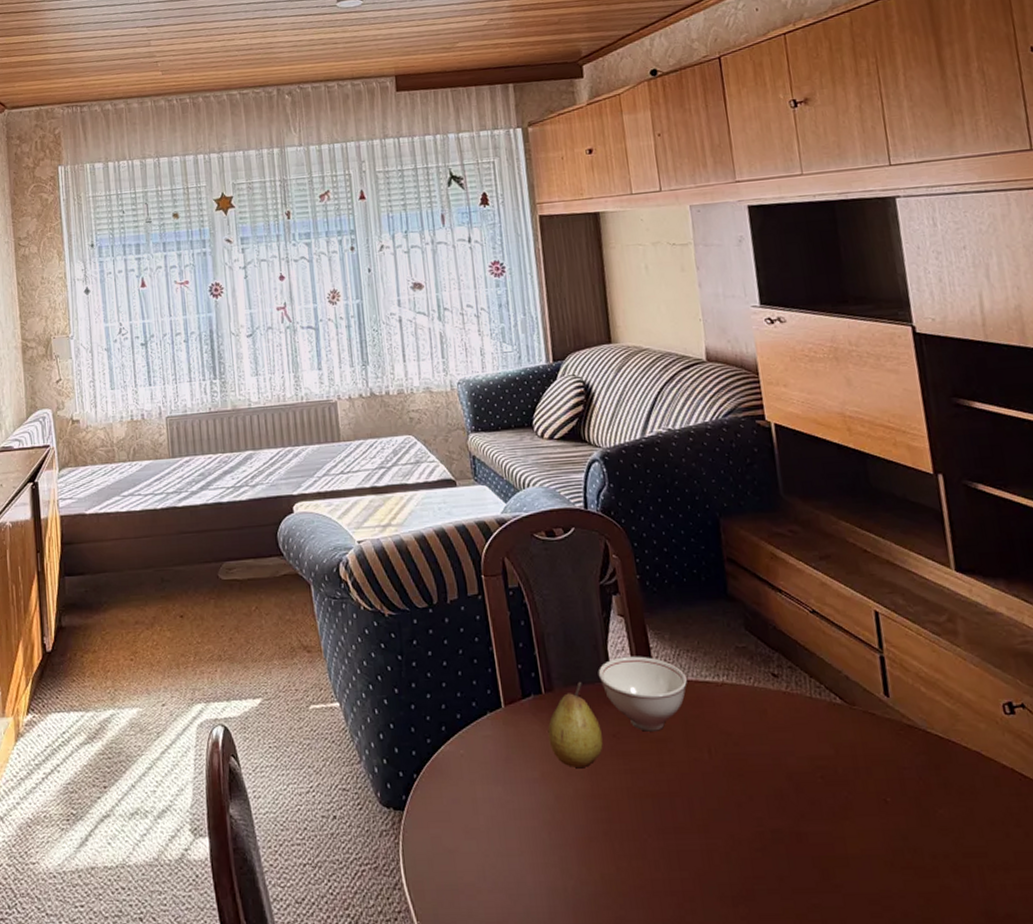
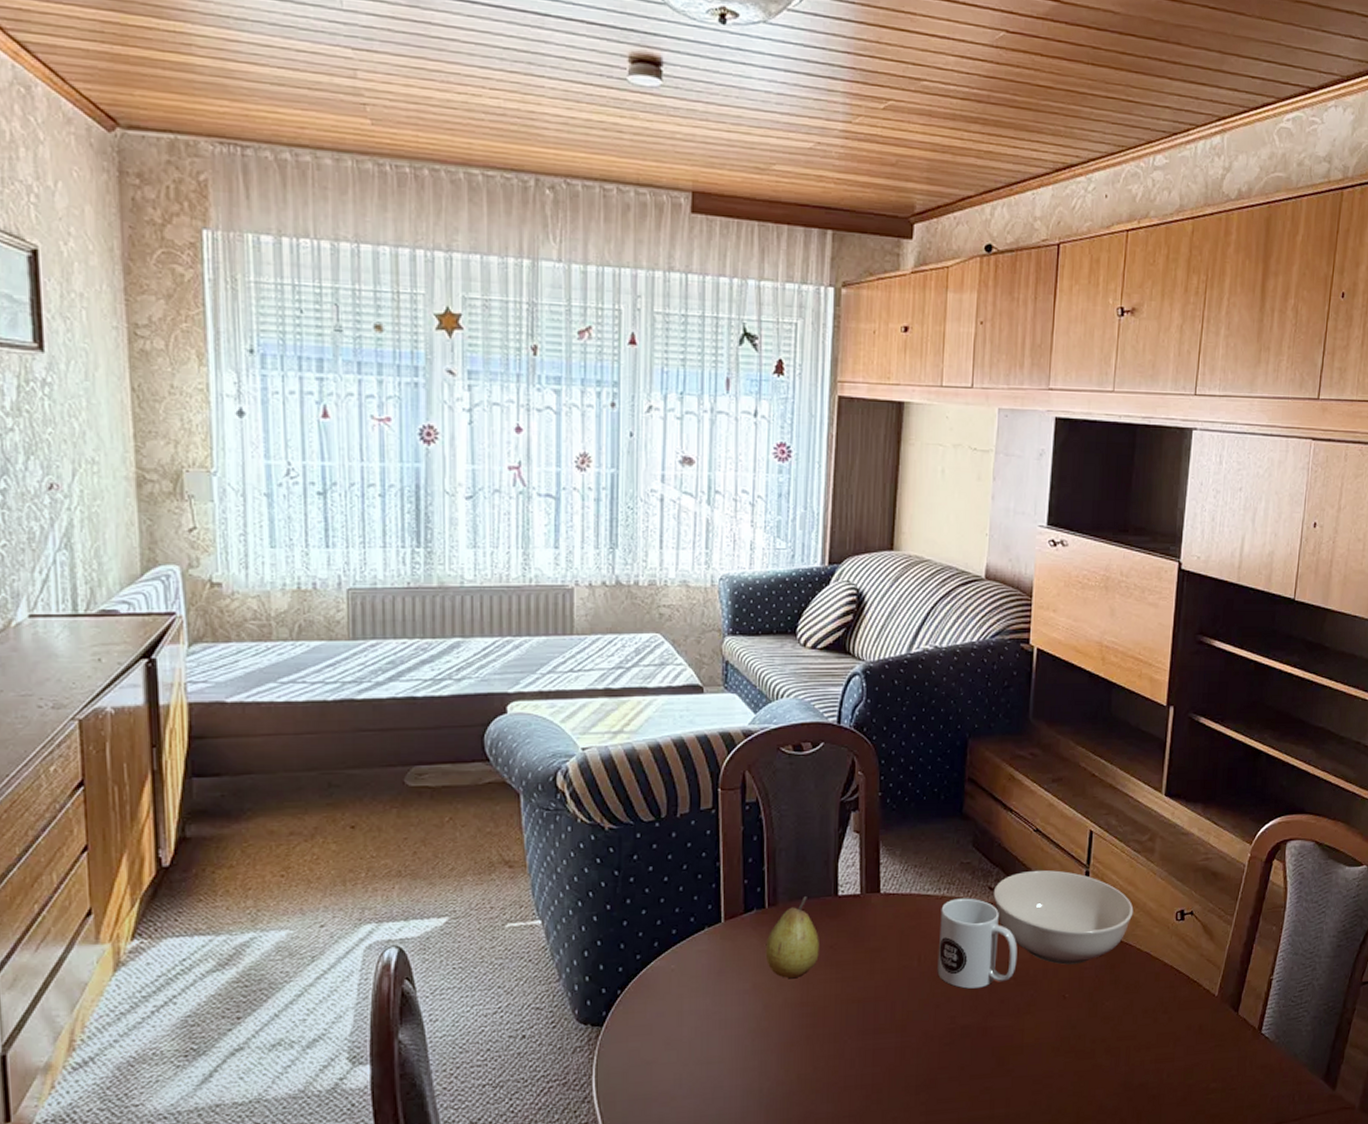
bowl: present [598,656,687,732] -> none [825,871,910,942]
mug: none [723,685,821,787] -> present [937,898,1018,989]
bowl: none [777,655,949,763] -> present [993,870,1134,965]

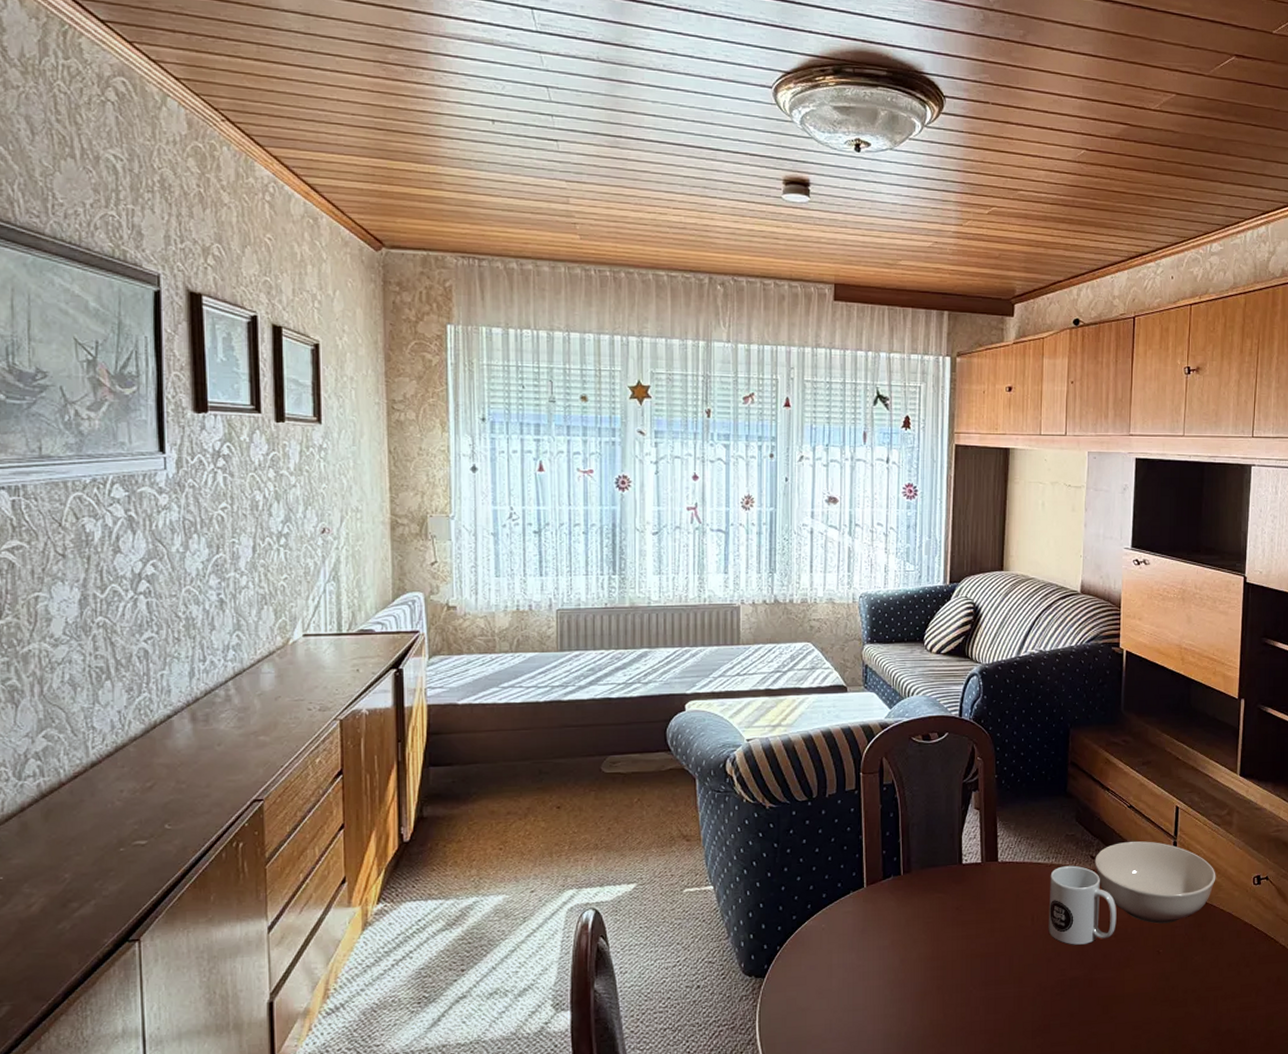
fruit: present [765,895,820,979] -> none [901,864,948,937]

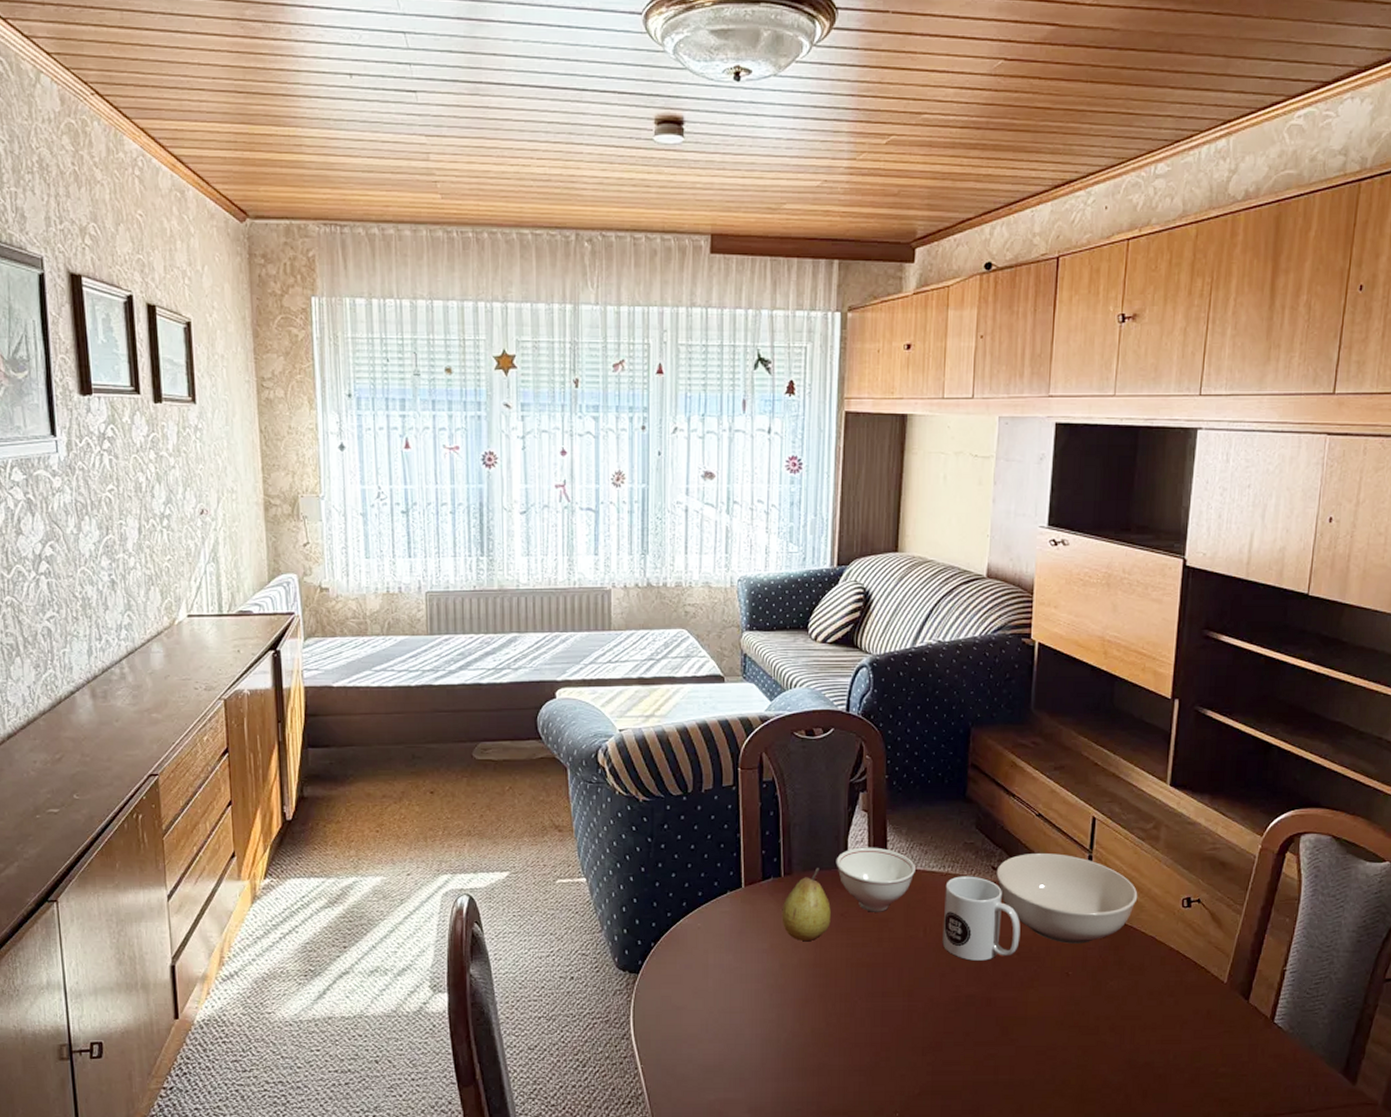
fruit: none [901,864,948,937] -> present [782,867,832,942]
bowl: none [951,842,1023,905] -> present [836,847,915,912]

